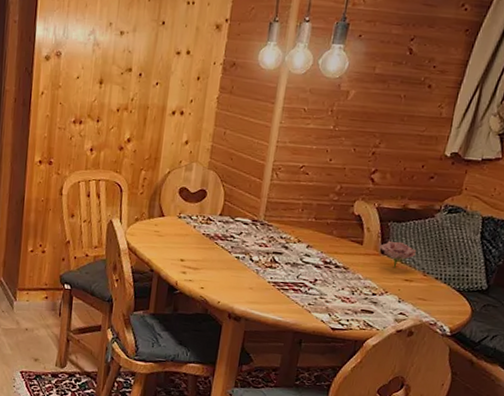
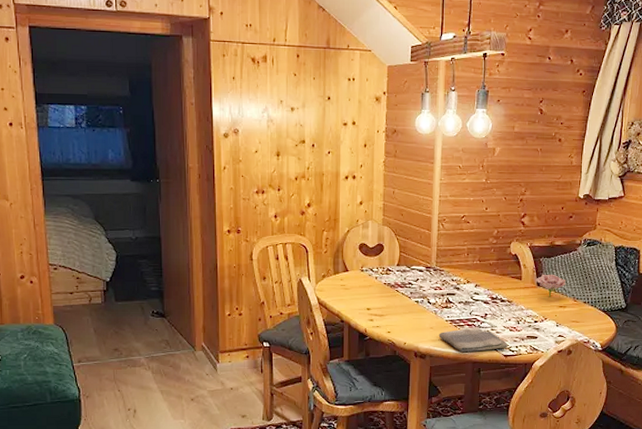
dish towel: none [258,292,337,321] -> present [438,327,508,352]

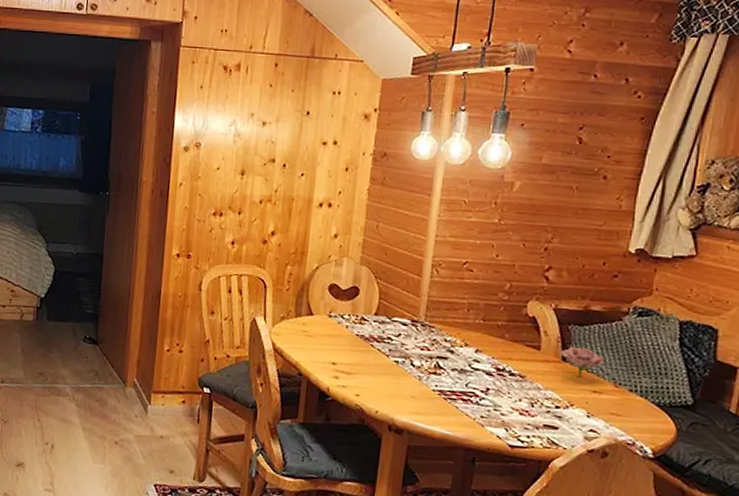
dish towel: present [438,327,508,352] -> none [421,403,516,437]

